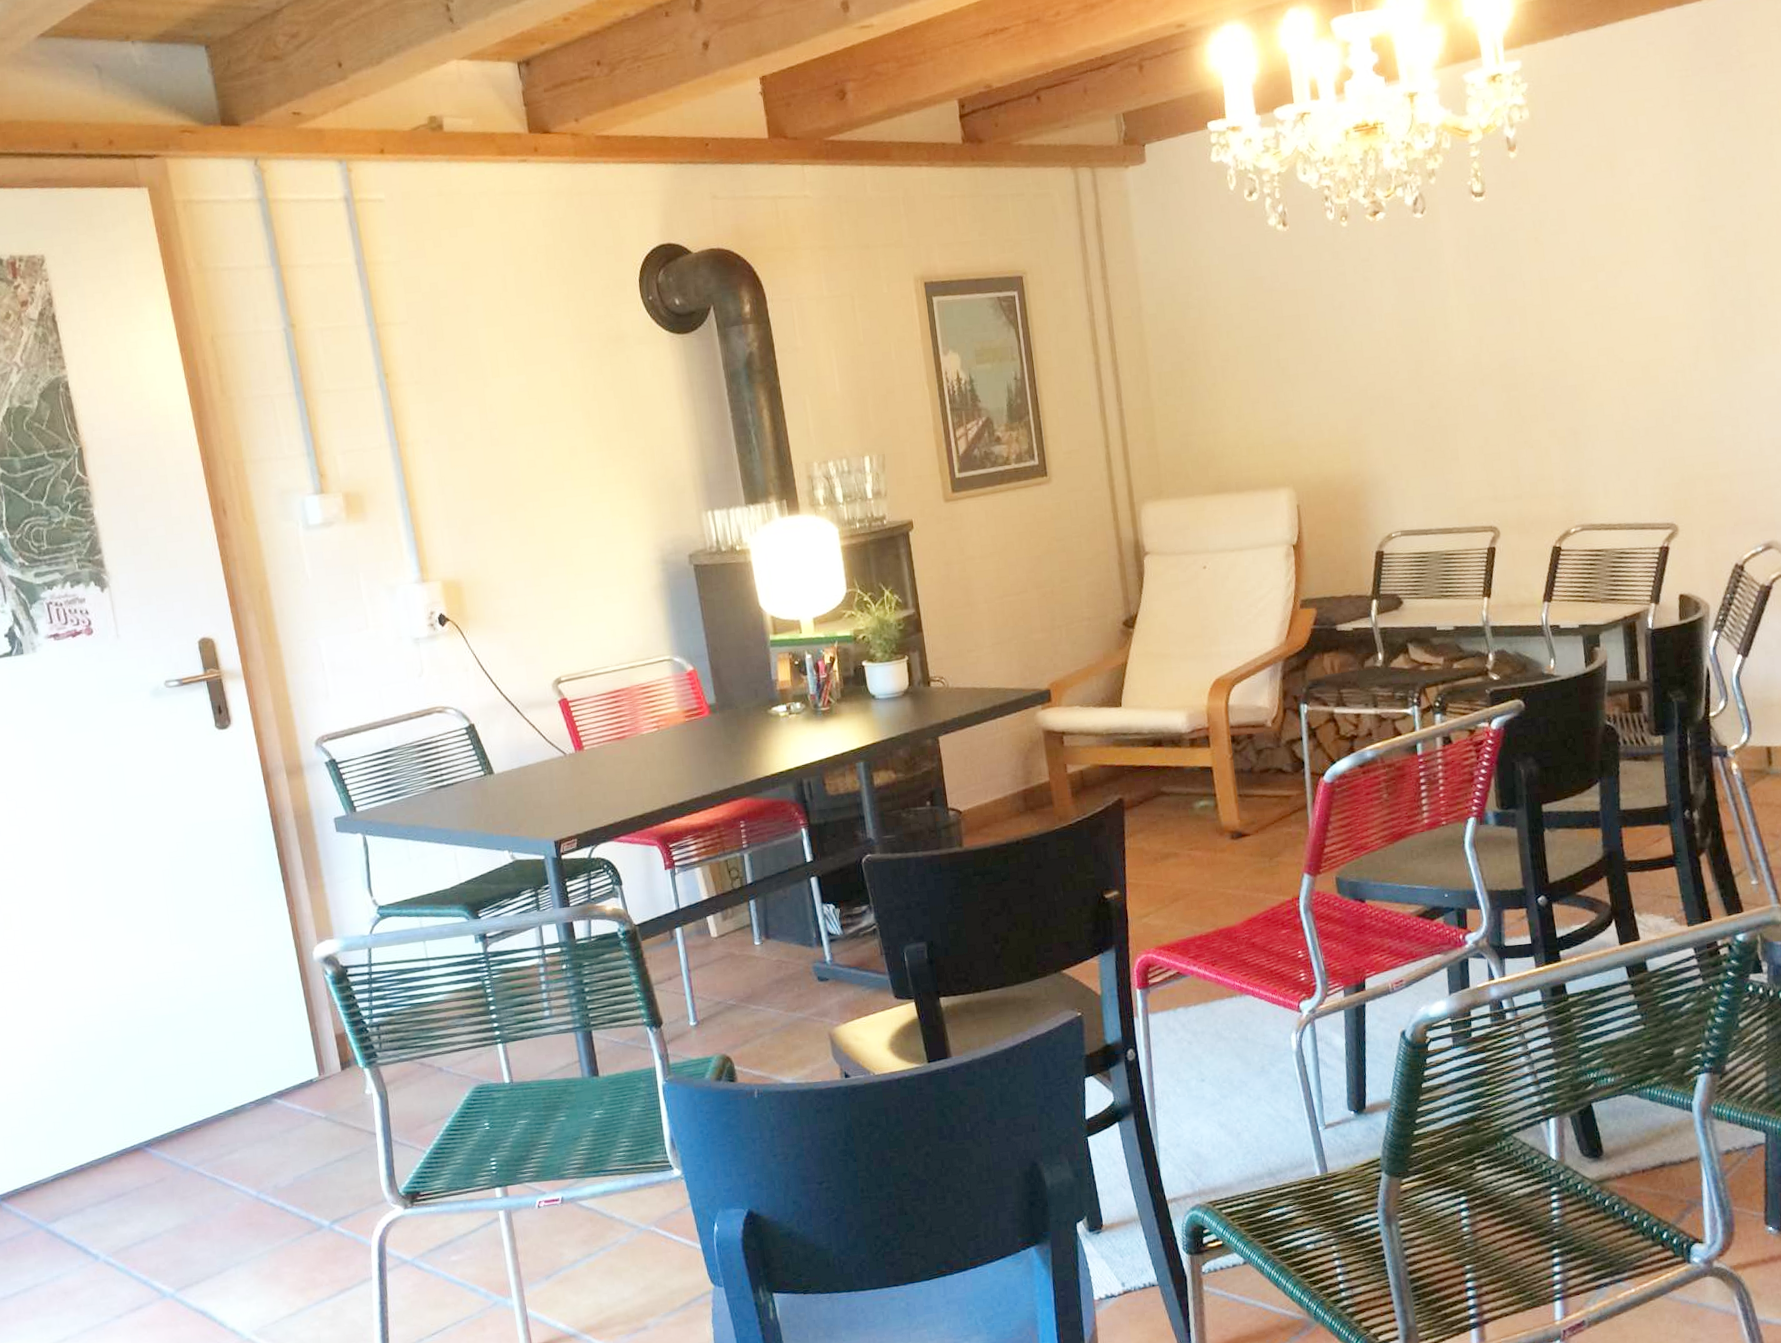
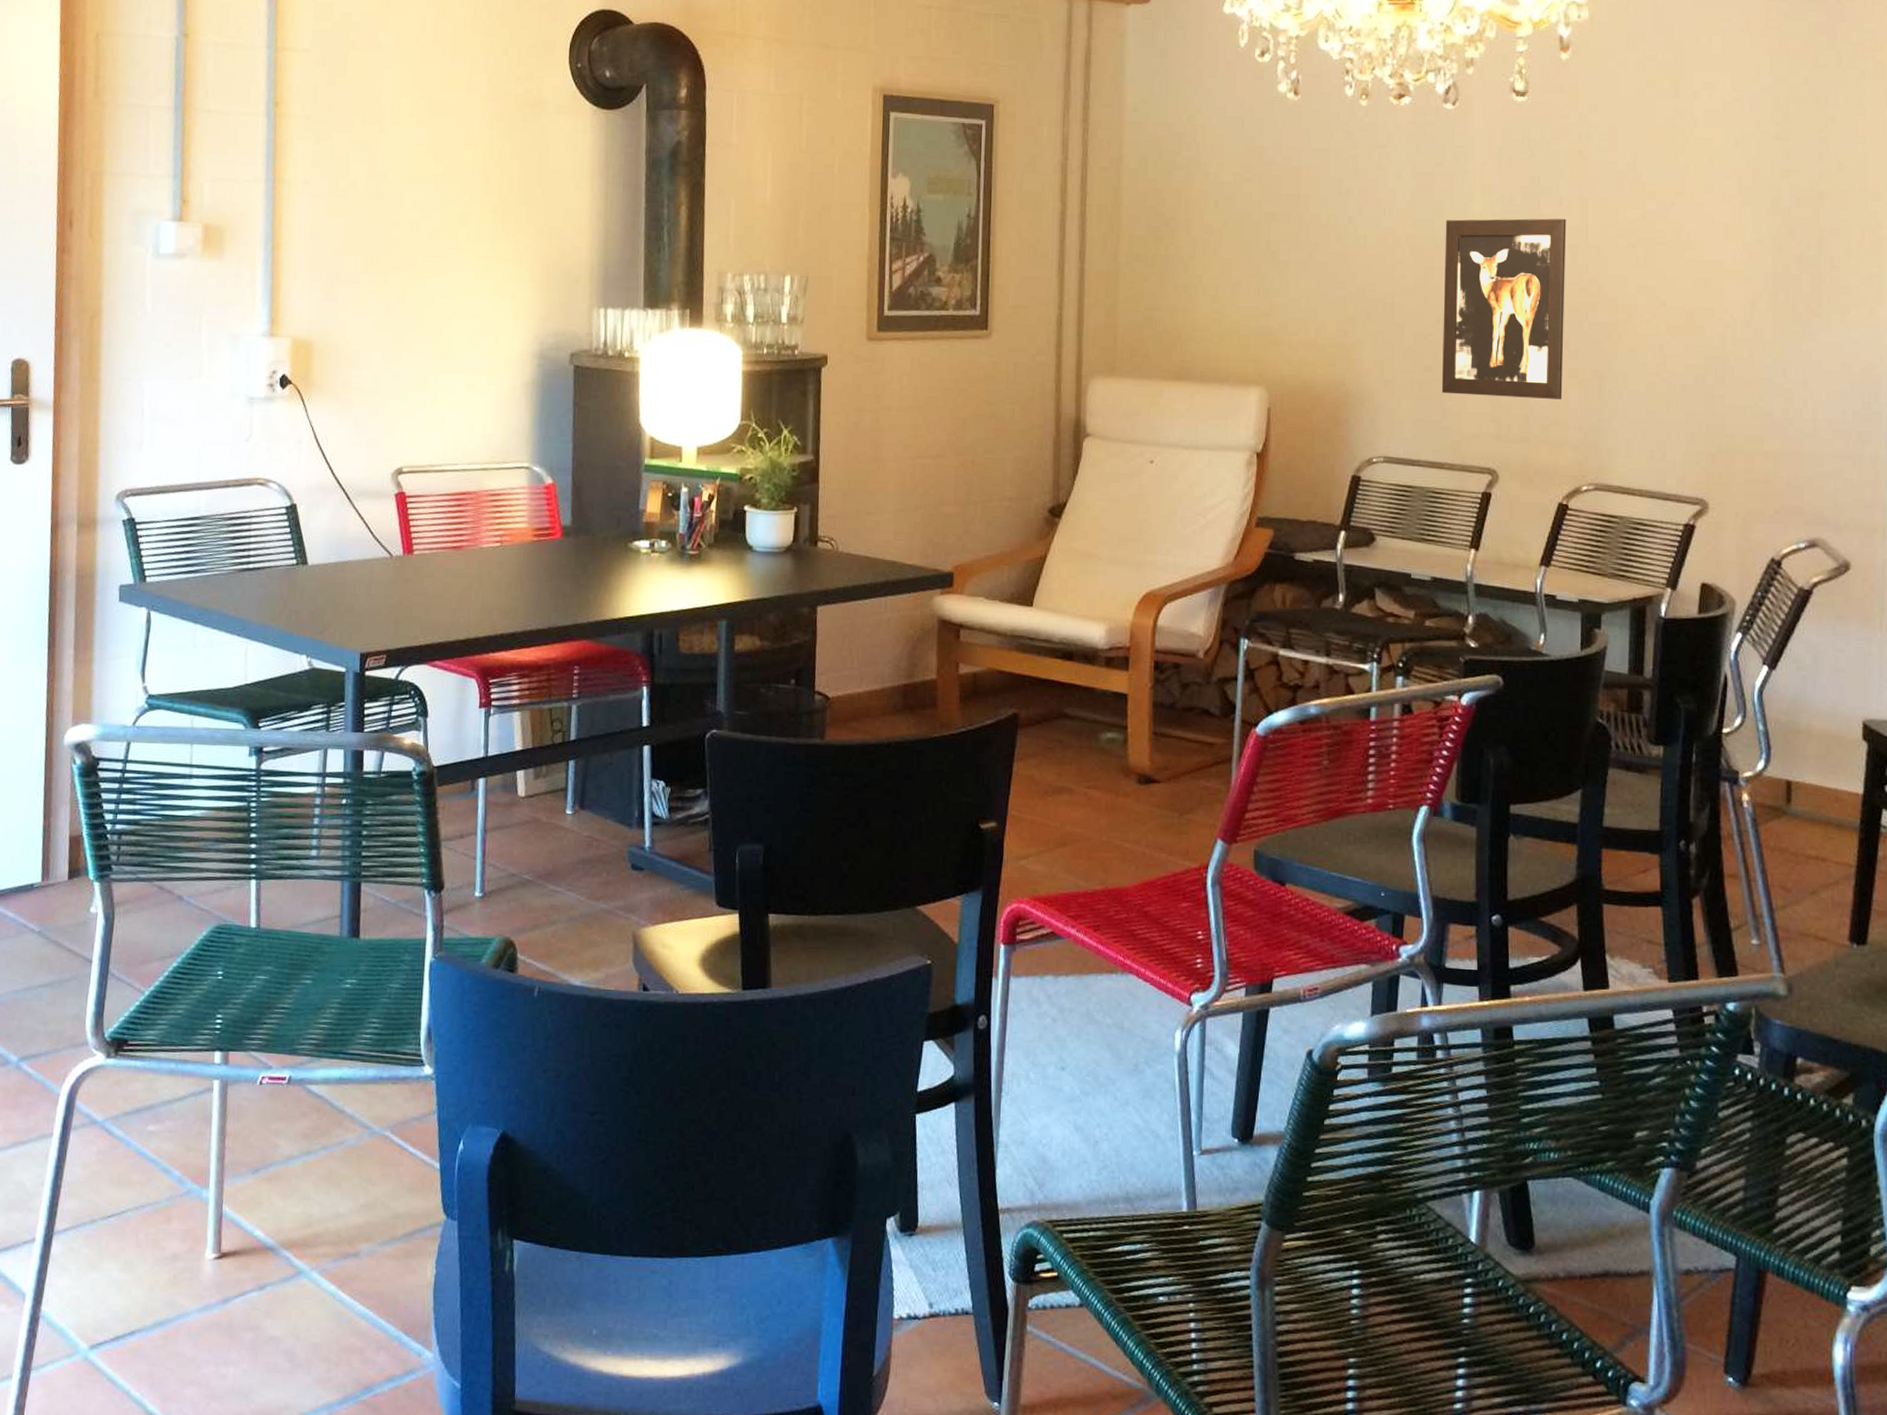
wall art: none [1428,299,1546,468] -> present [1441,218,1567,399]

